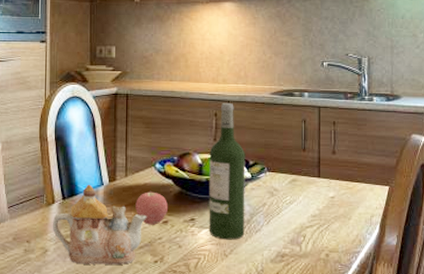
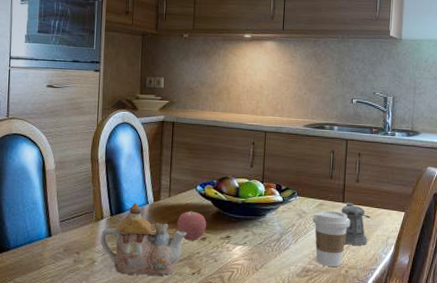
wine bottle: present [208,103,246,240] -> none [242,133,279,256]
coffee cup: none [285,187,328,250] -> present [312,210,351,267]
pepper shaker: none [317,178,350,225] -> present [341,203,370,245]

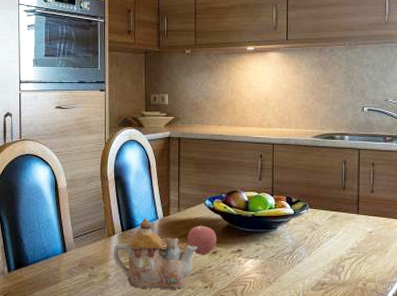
coffee cup: present [312,210,351,267] -> none [325,222,366,280]
pepper shaker: present [341,203,370,245] -> none [355,214,388,258]

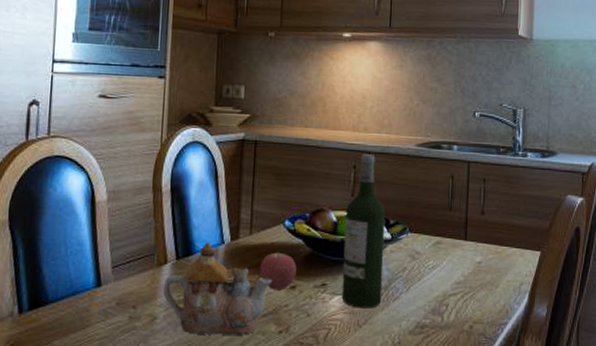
wine bottle: none [254,146,289,269] -> present [341,154,386,309]

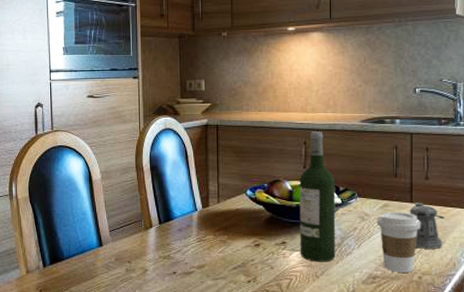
teapot: present [163,242,273,335] -> none [150,210,240,284]
apple: present [260,251,296,290] -> none [228,216,259,248]
coffee cup: none [427,250,475,321] -> present [376,212,421,273]
pepper shaker: none [462,240,499,294] -> present [409,203,444,249]

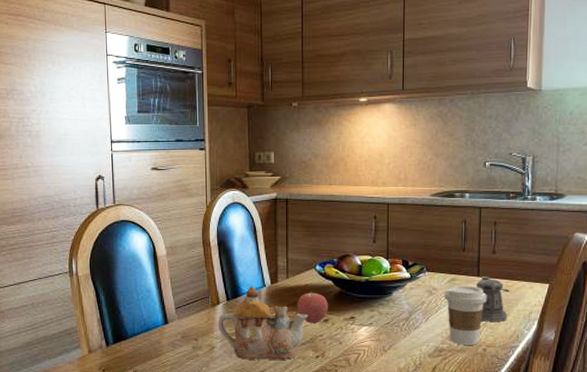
teapot: none [150,210,240,284] -> present [218,286,308,360]
apple: none [228,216,259,248] -> present [297,291,328,323]
wine bottle: present [299,132,336,262] -> none [368,206,405,336]

